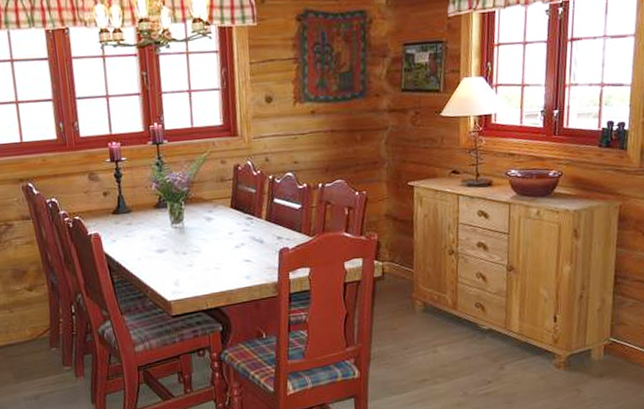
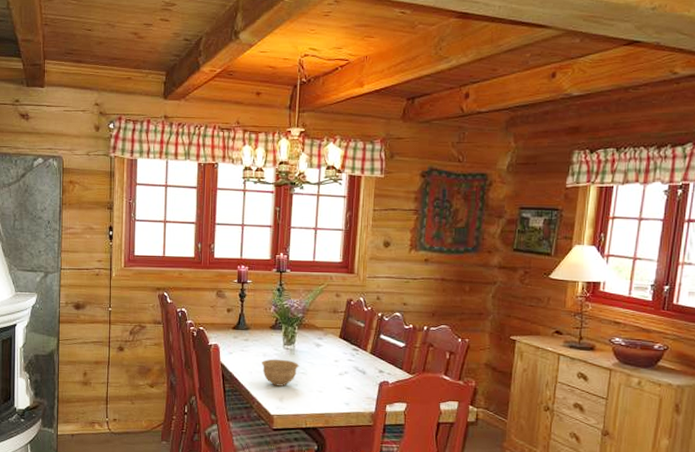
bowl: none [150,239,192,270] -> present [262,359,299,387]

